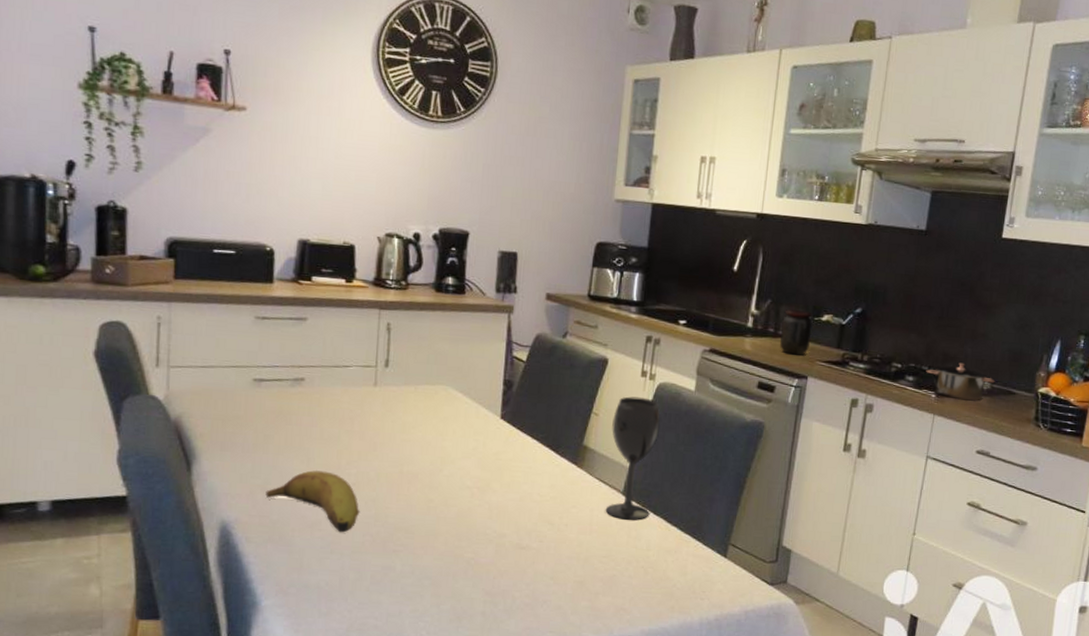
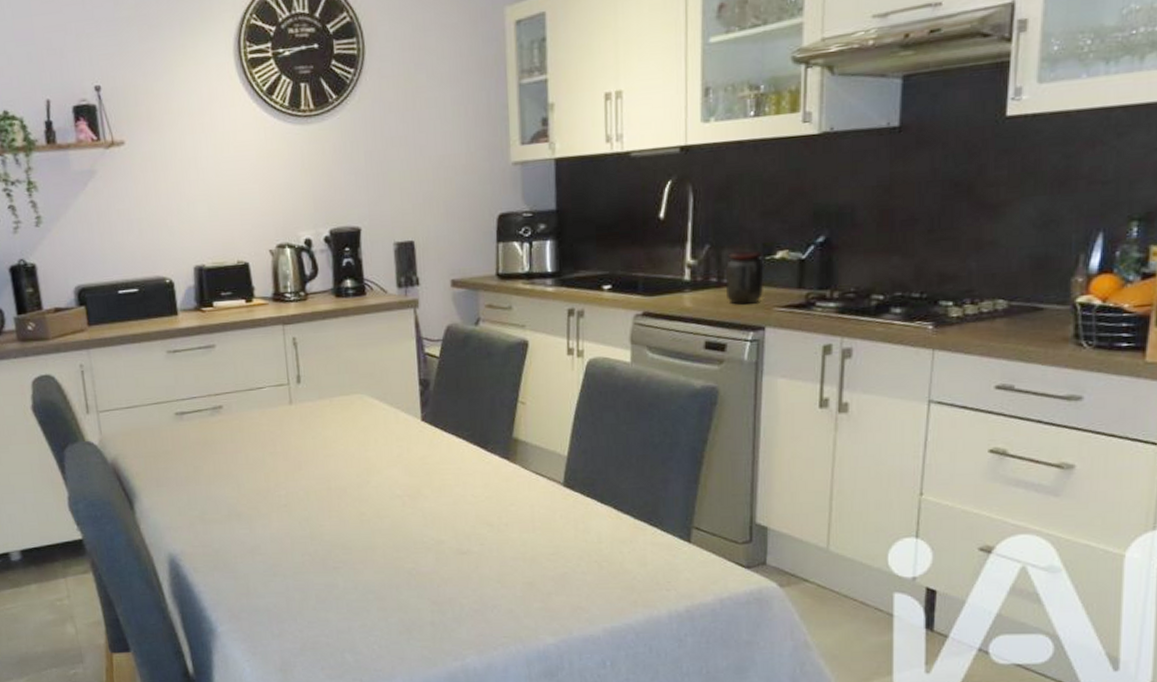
fruit: present [265,470,360,533] -> none [204,496,296,555]
wine glass: present [605,396,661,520] -> none [542,377,597,513]
cooking pot: present [926,362,996,401] -> none [917,281,1014,328]

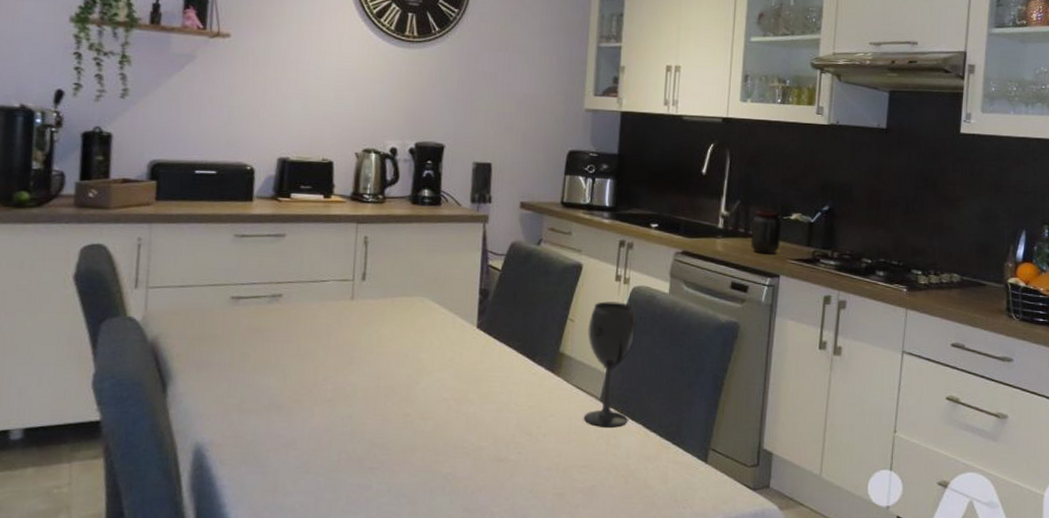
wine glass: none [542,377,597,513] -> present [583,301,637,427]

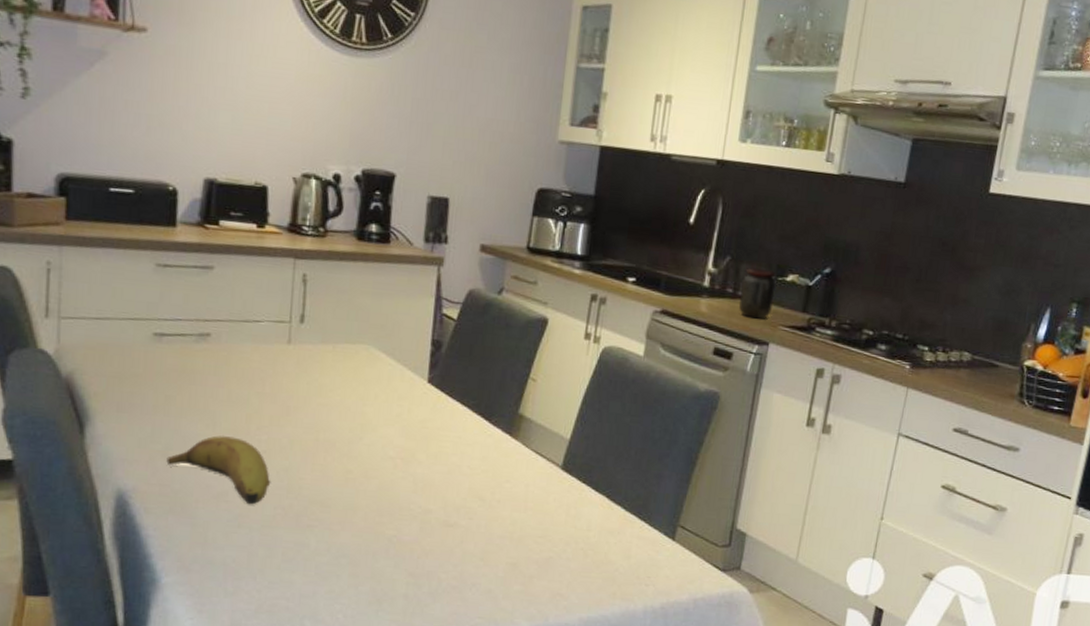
fruit: none [241,388,336,451] -> present [166,435,271,505]
wine glass: present [583,301,637,427] -> none [542,361,606,497]

